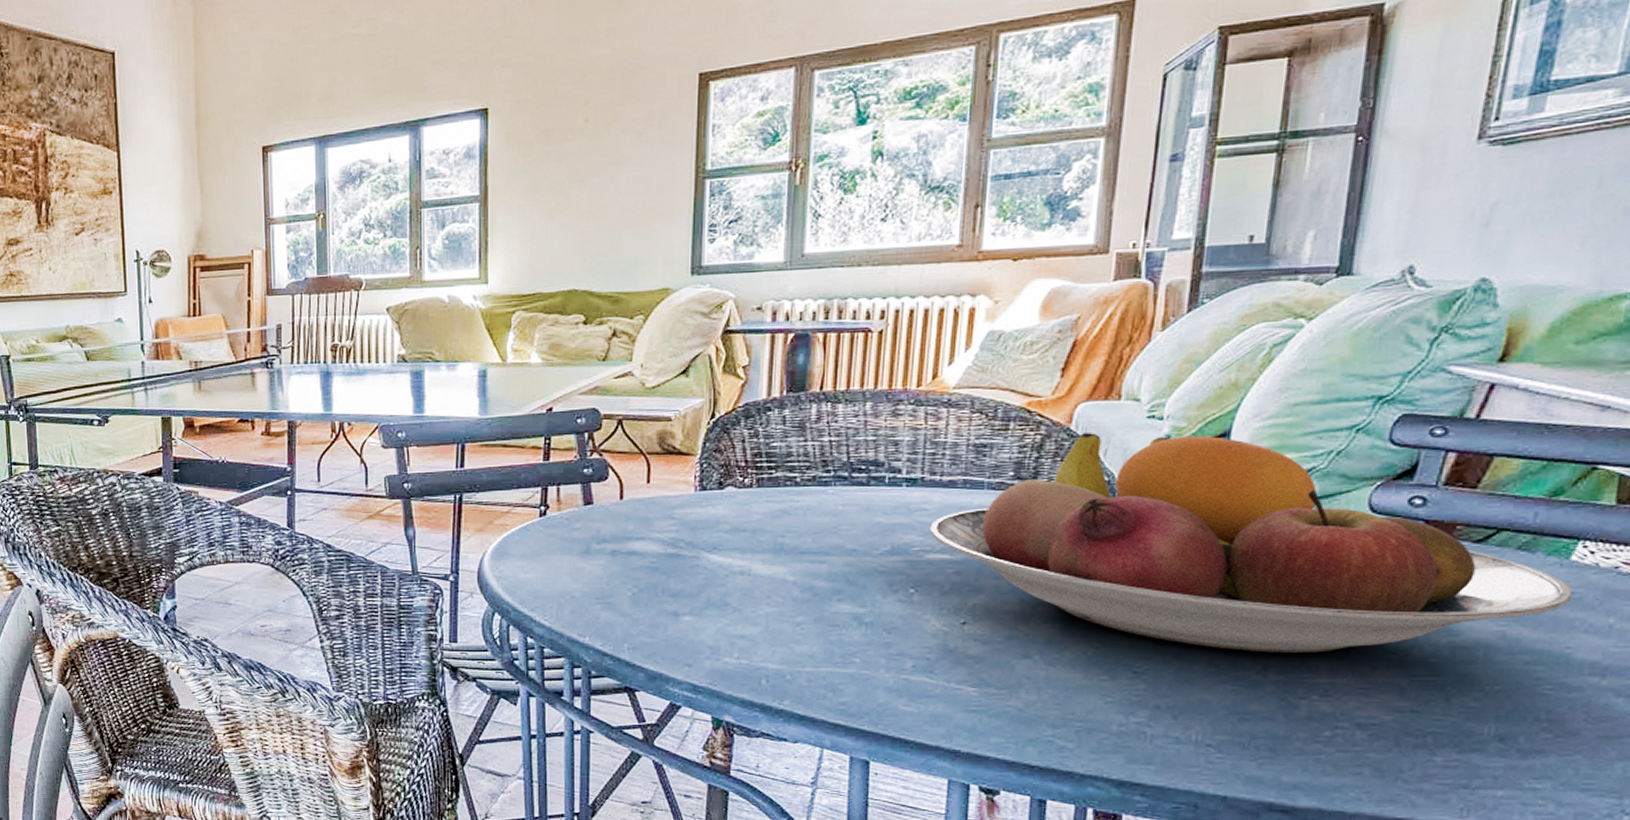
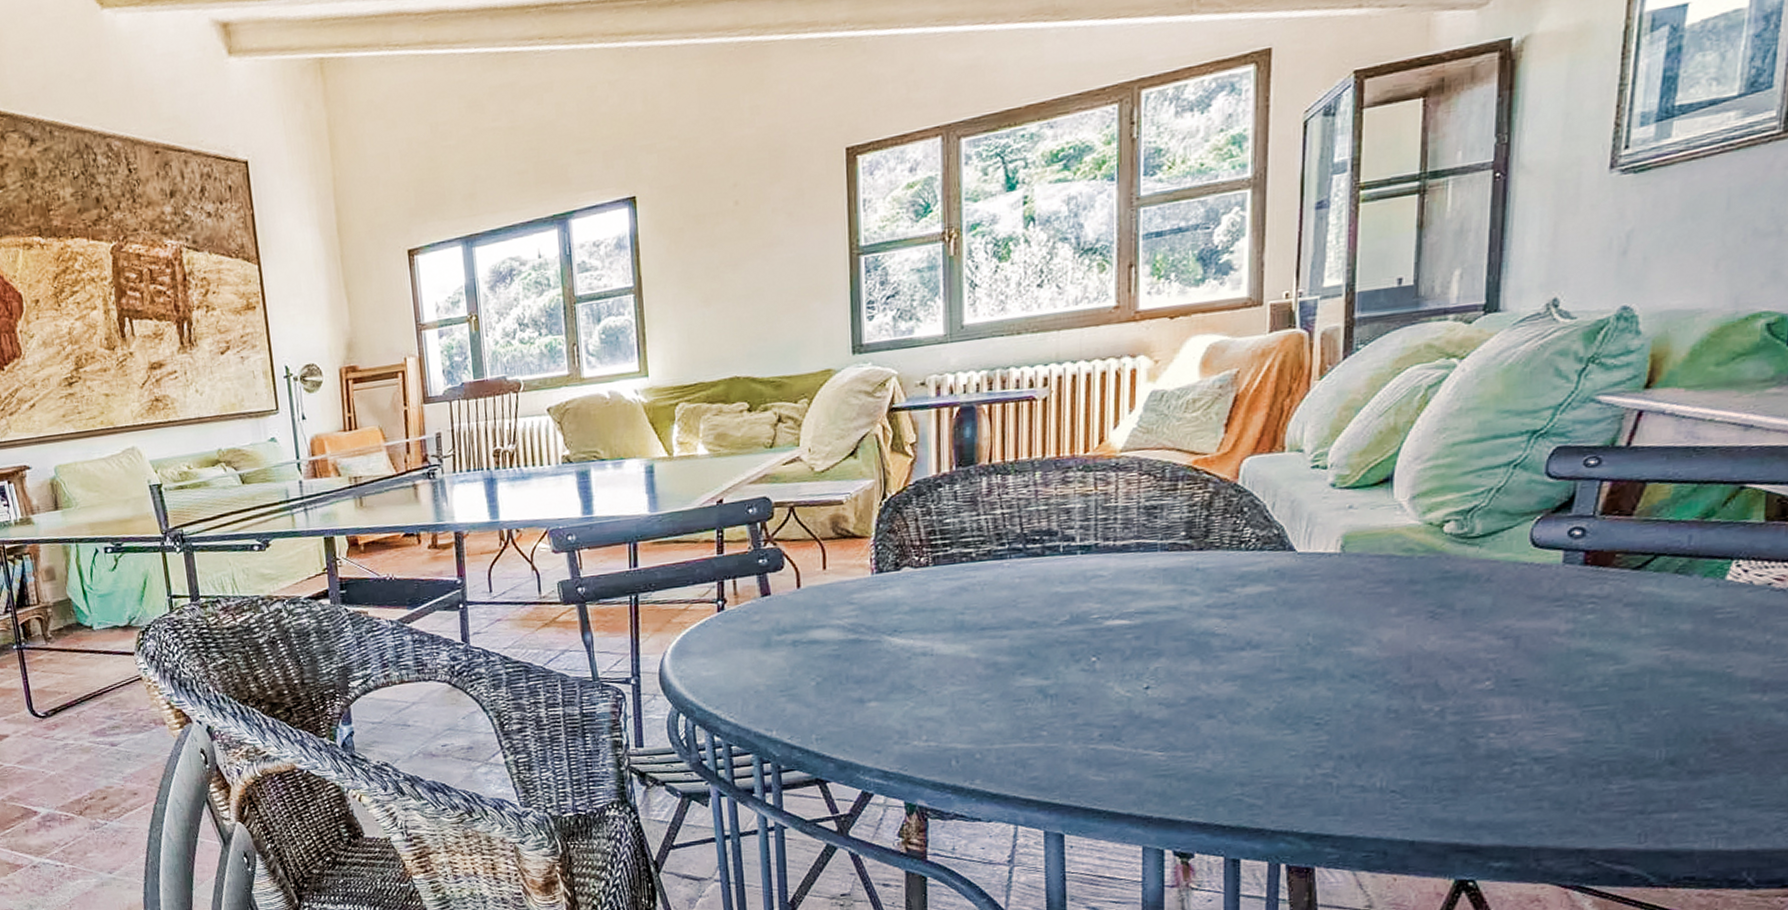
fruit bowl: present [930,433,1573,653] -> none [1107,482,1731,695]

